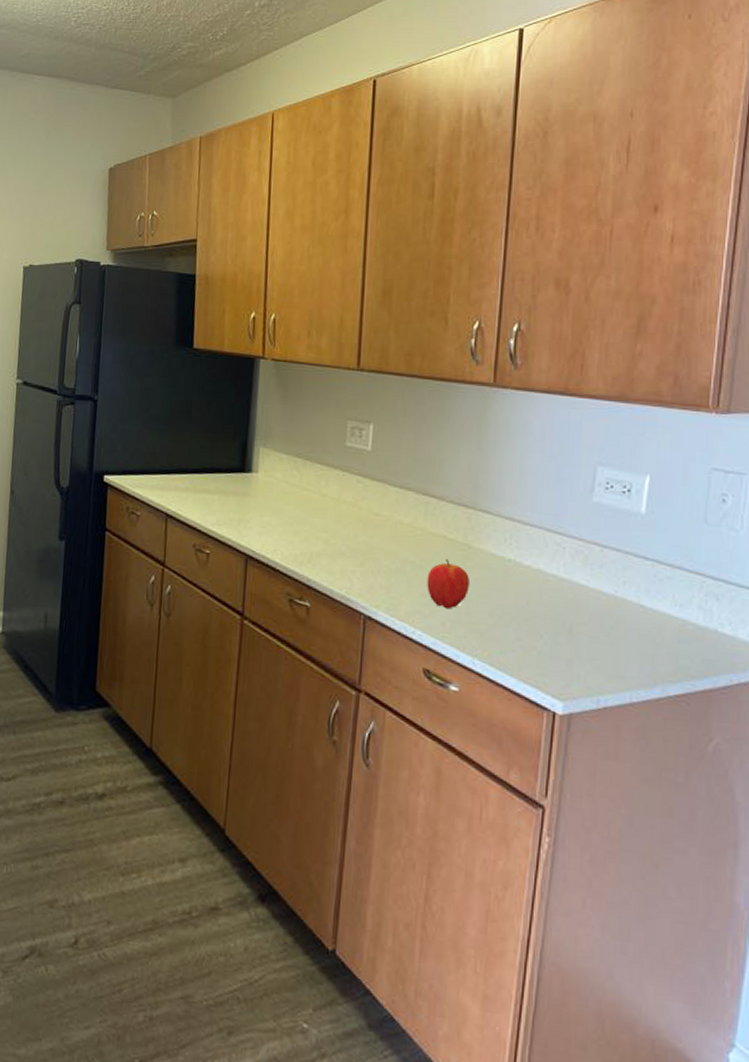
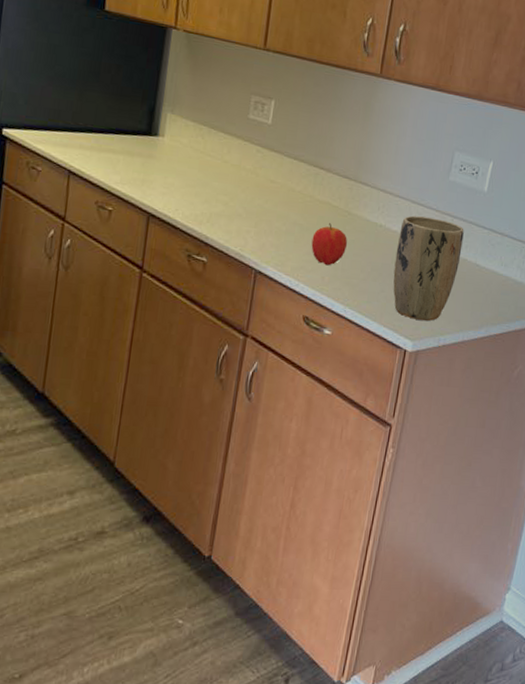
plant pot: none [530,546,619,676] -> present [393,215,464,321]

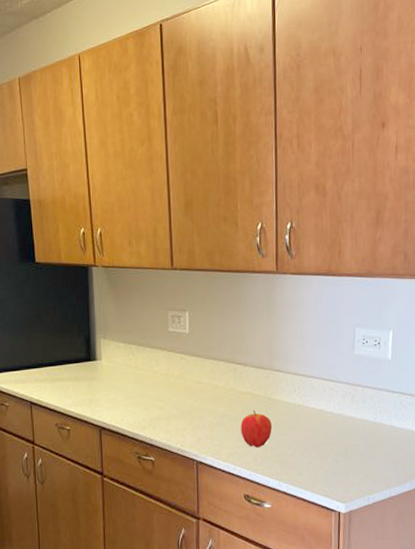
plant pot: present [393,215,464,321] -> none [316,391,376,484]

